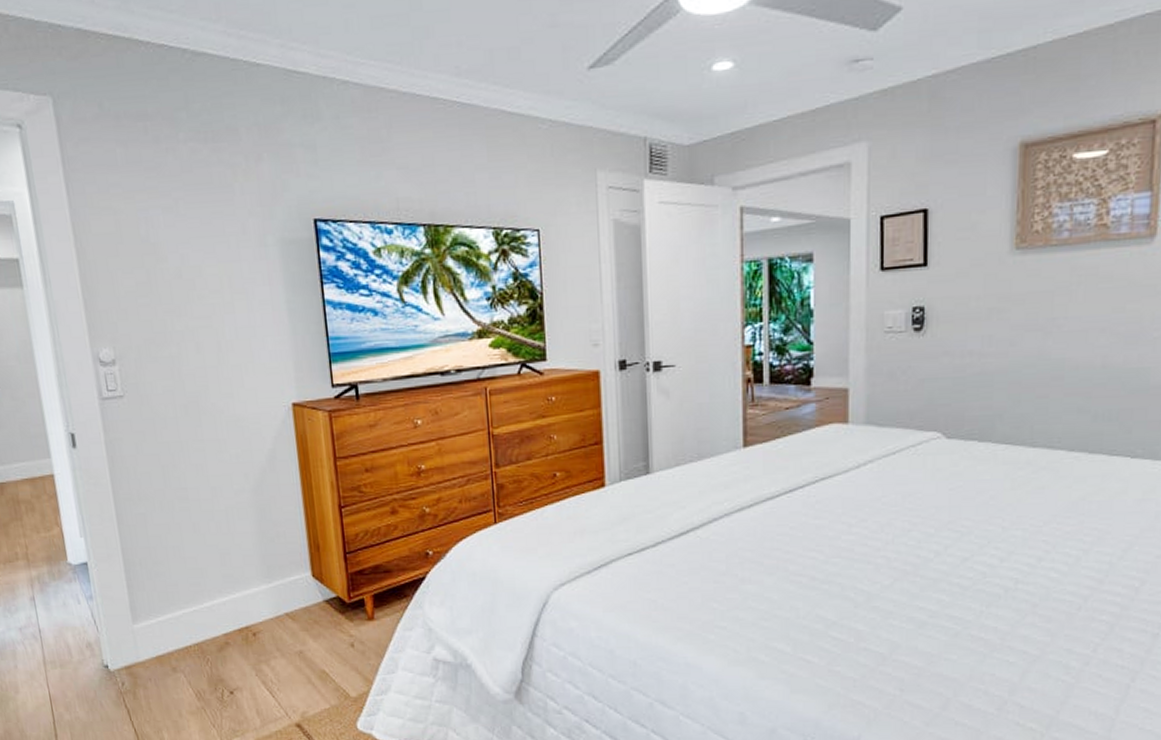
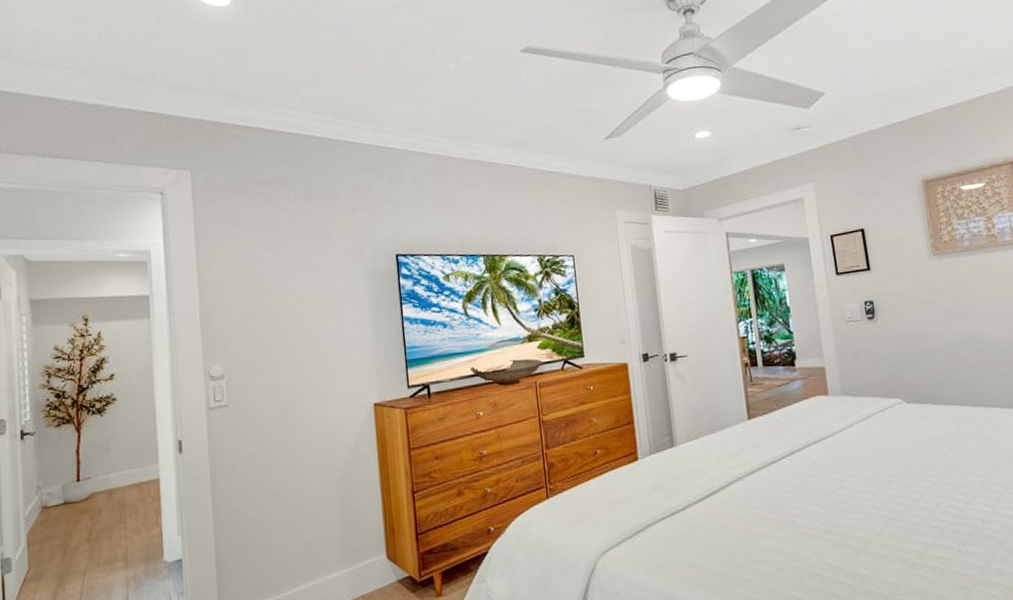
decorative bowl: none [407,359,495,390] -> present [471,358,543,386]

